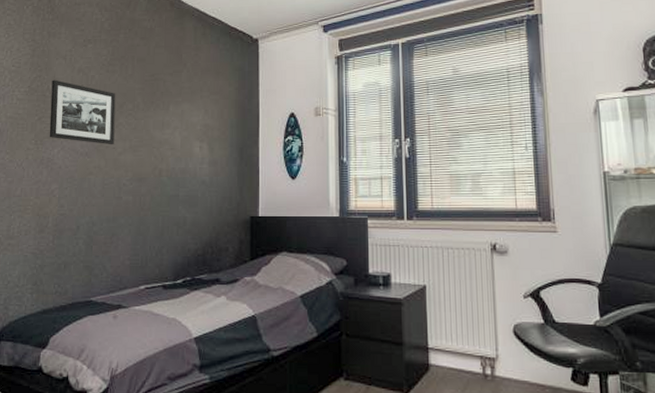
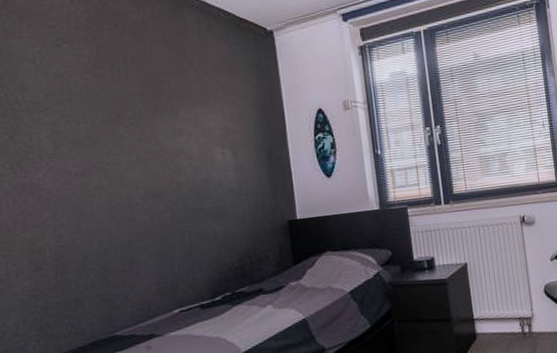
picture frame: present [49,79,116,145] -> none [20,89,117,161]

